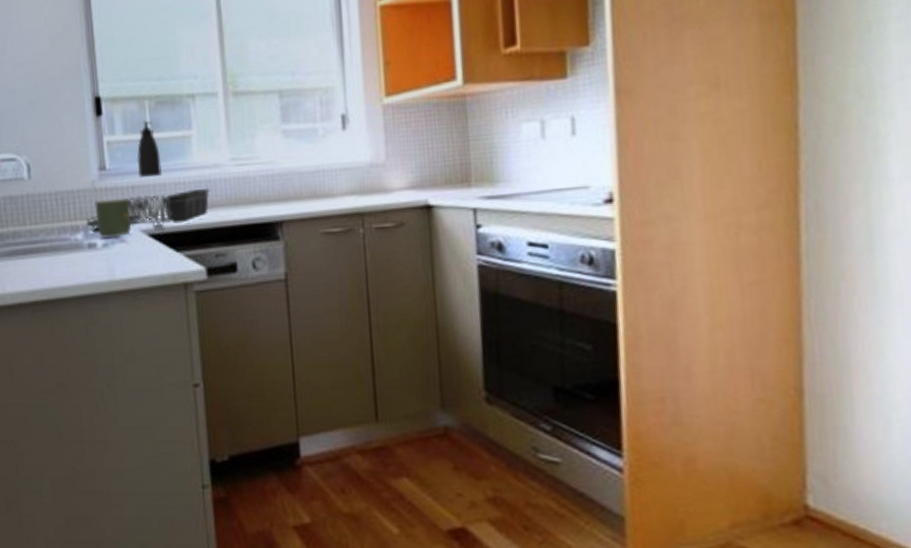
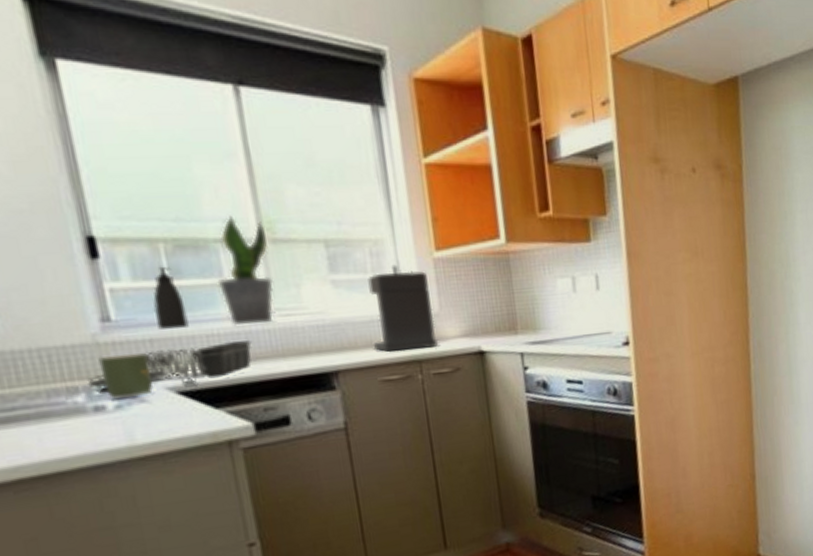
potted plant: none [186,72,232,175] -> present [217,215,274,326]
coffee maker: none [316,119,383,204] -> present [368,271,439,353]

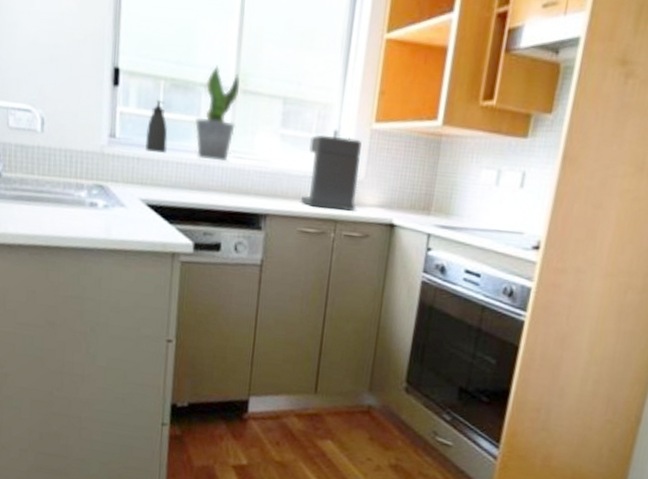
dish rack: present [87,340,252,392] -> none [90,167,208,200]
mug: present [98,353,154,400] -> none [100,163,133,202]

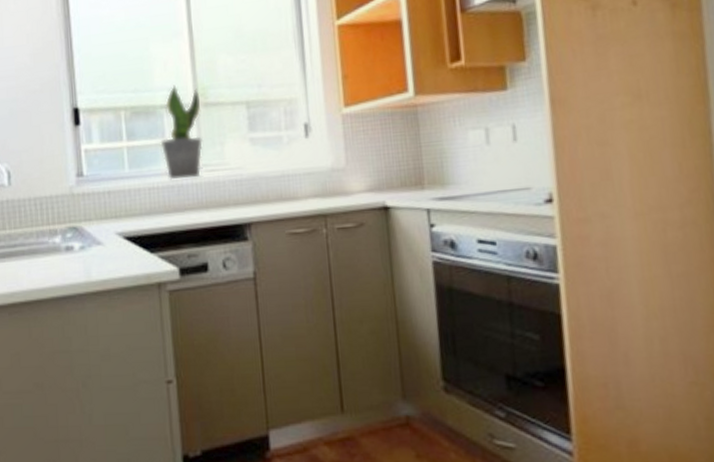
soap dispenser: present [145,99,168,154] -> none [113,130,137,183]
coffee maker: present [301,134,362,211] -> none [281,127,344,207]

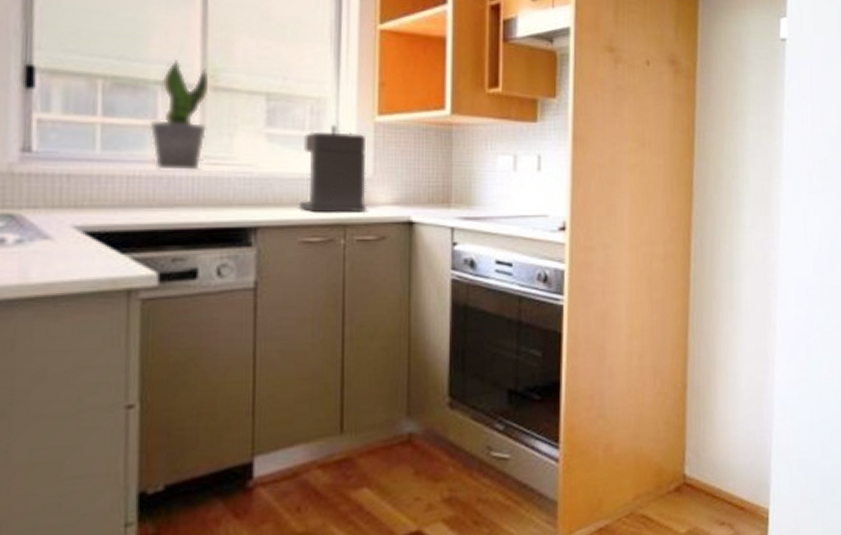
coffee maker: none [281,127,344,207] -> present [300,131,368,214]

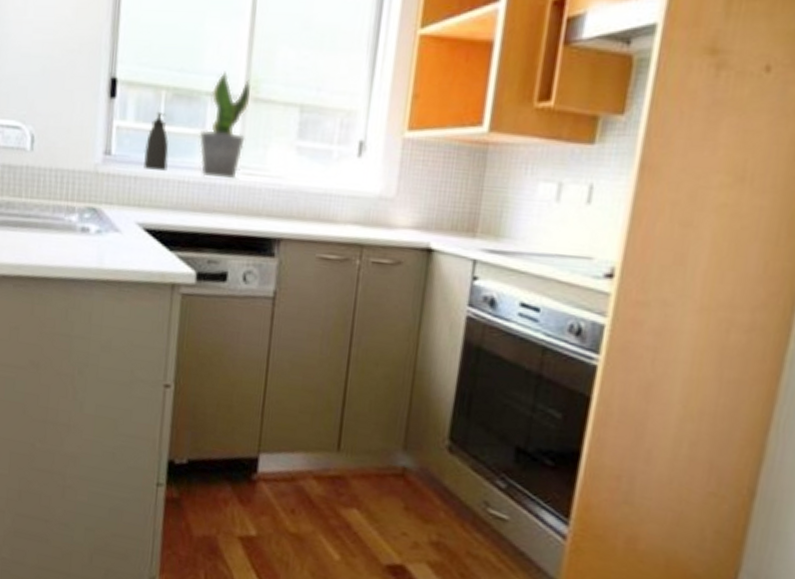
soap dispenser: none [78,102,112,167] -> present [144,111,169,172]
coffee maker: present [300,131,368,214] -> none [321,145,392,234]

